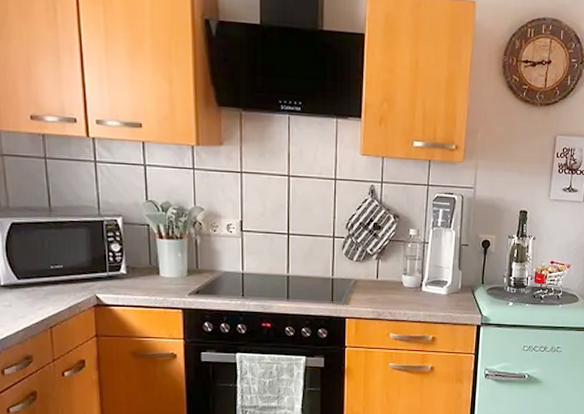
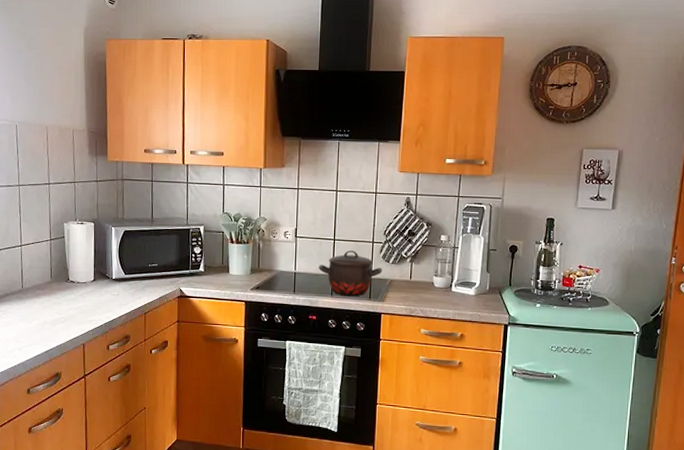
cooking pot: none [271,246,346,300] -> present [319,250,383,297]

